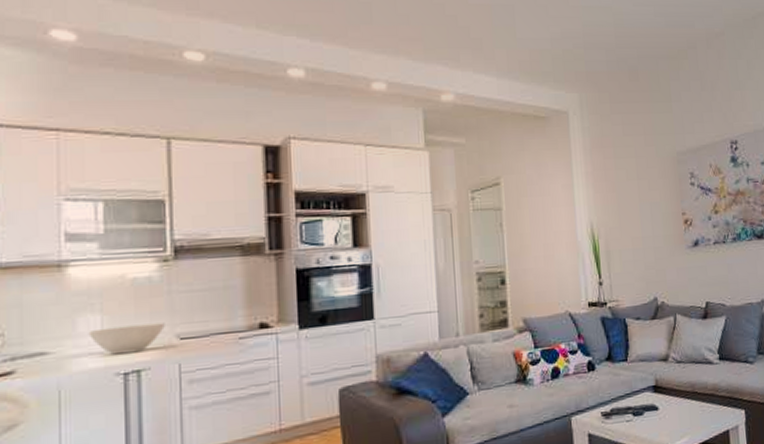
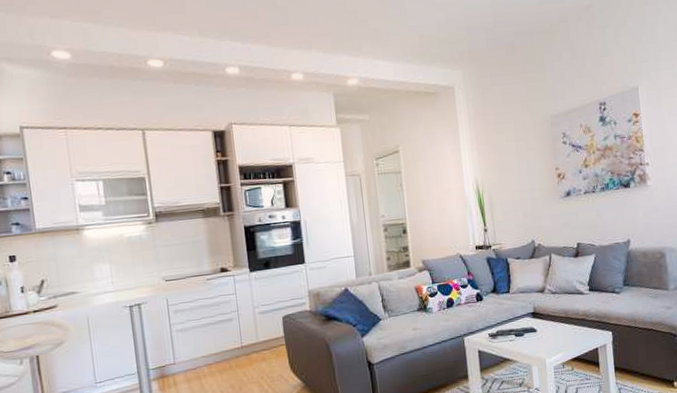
bowl: present [88,323,165,355] -> none [102,269,154,293]

